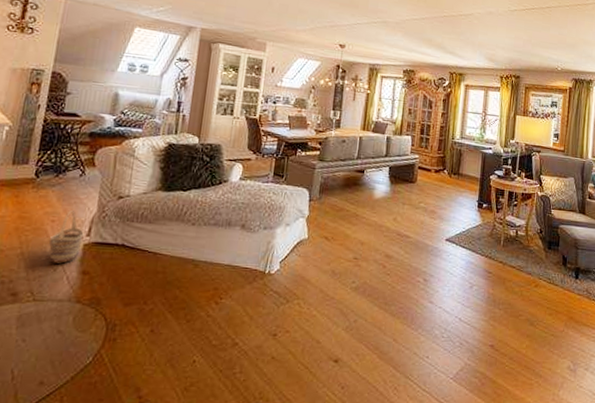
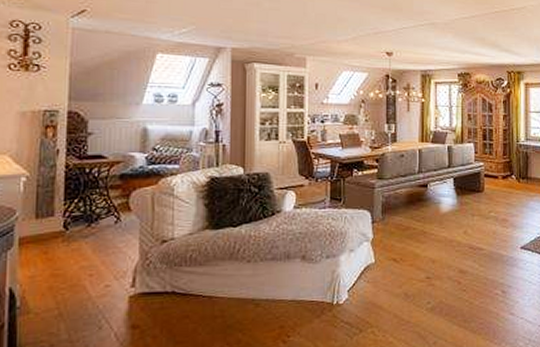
basket: present [49,210,84,264] -> none [90,261,128,321]

